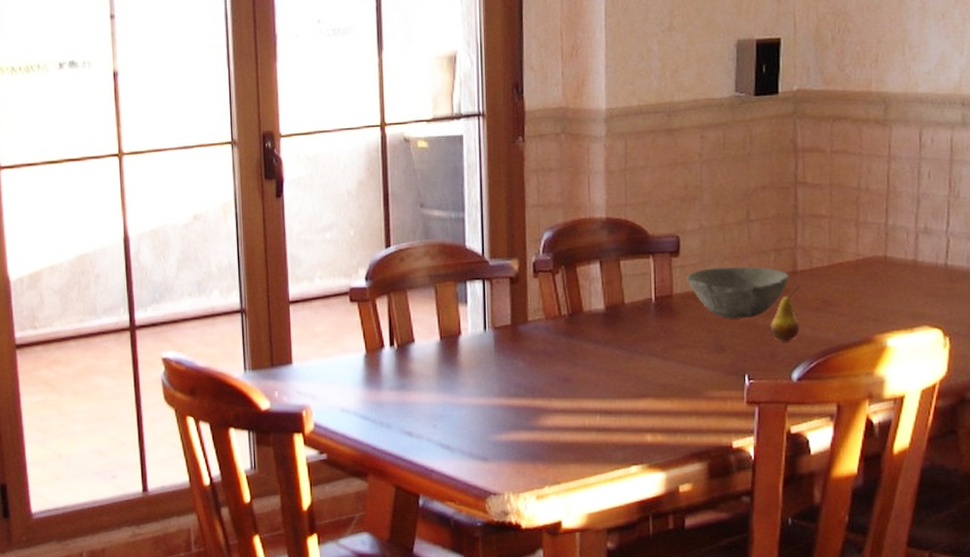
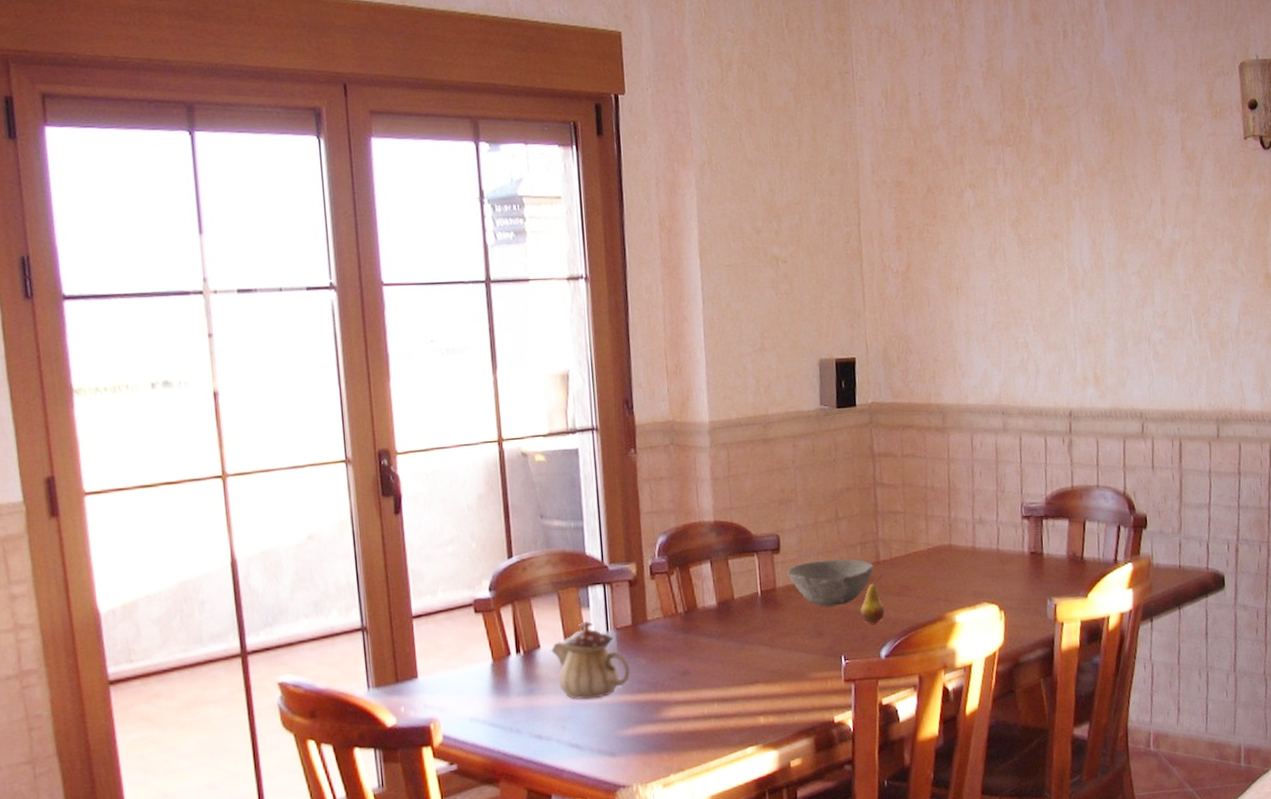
teapot: none [425,318,507,400] -> present [551,621,630,700]

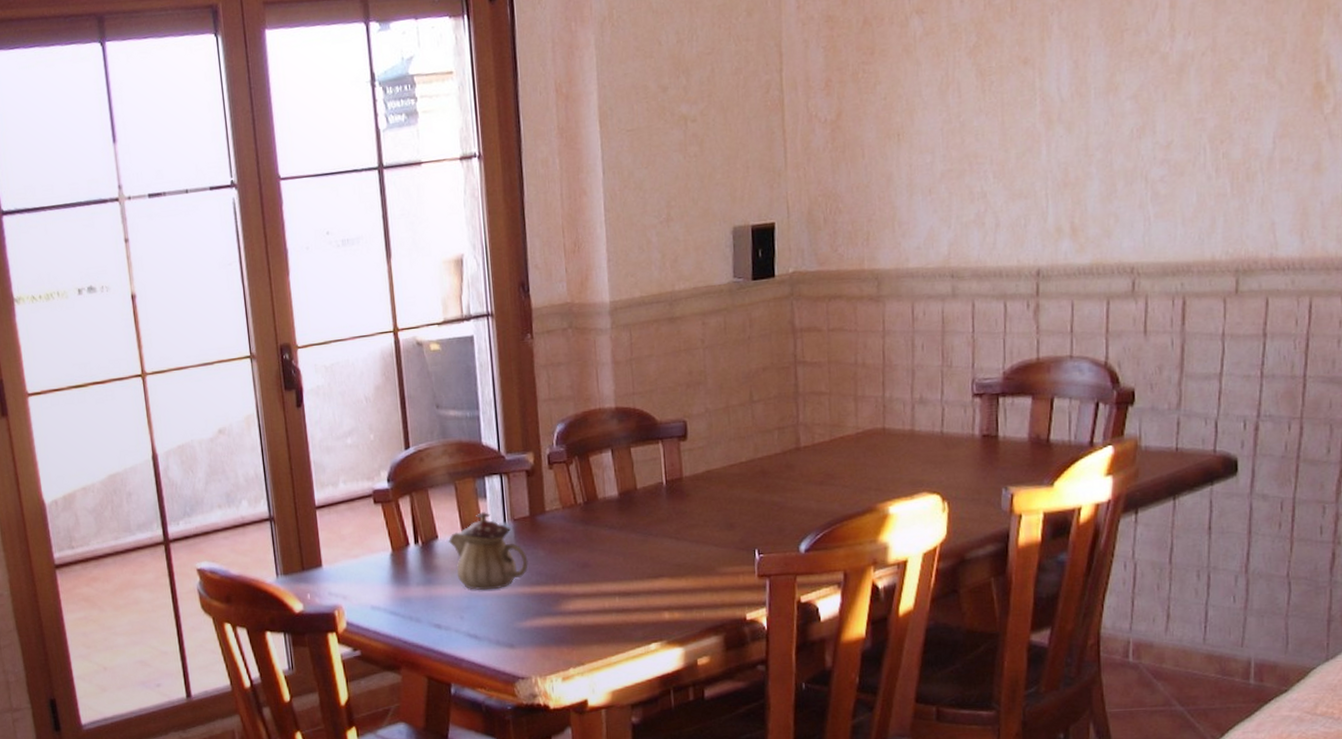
bowl: present [786,559,874,607] -> none [694,445,793,498]
fruit: present [861,574,884,624] -> none [777,461,805,516]

